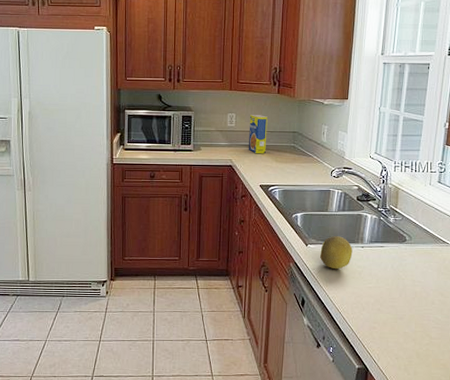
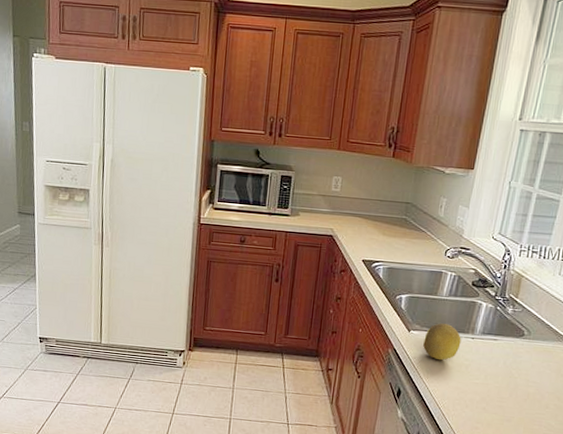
legume: present [248,115,267,153] -> none [352,179,378,225]

